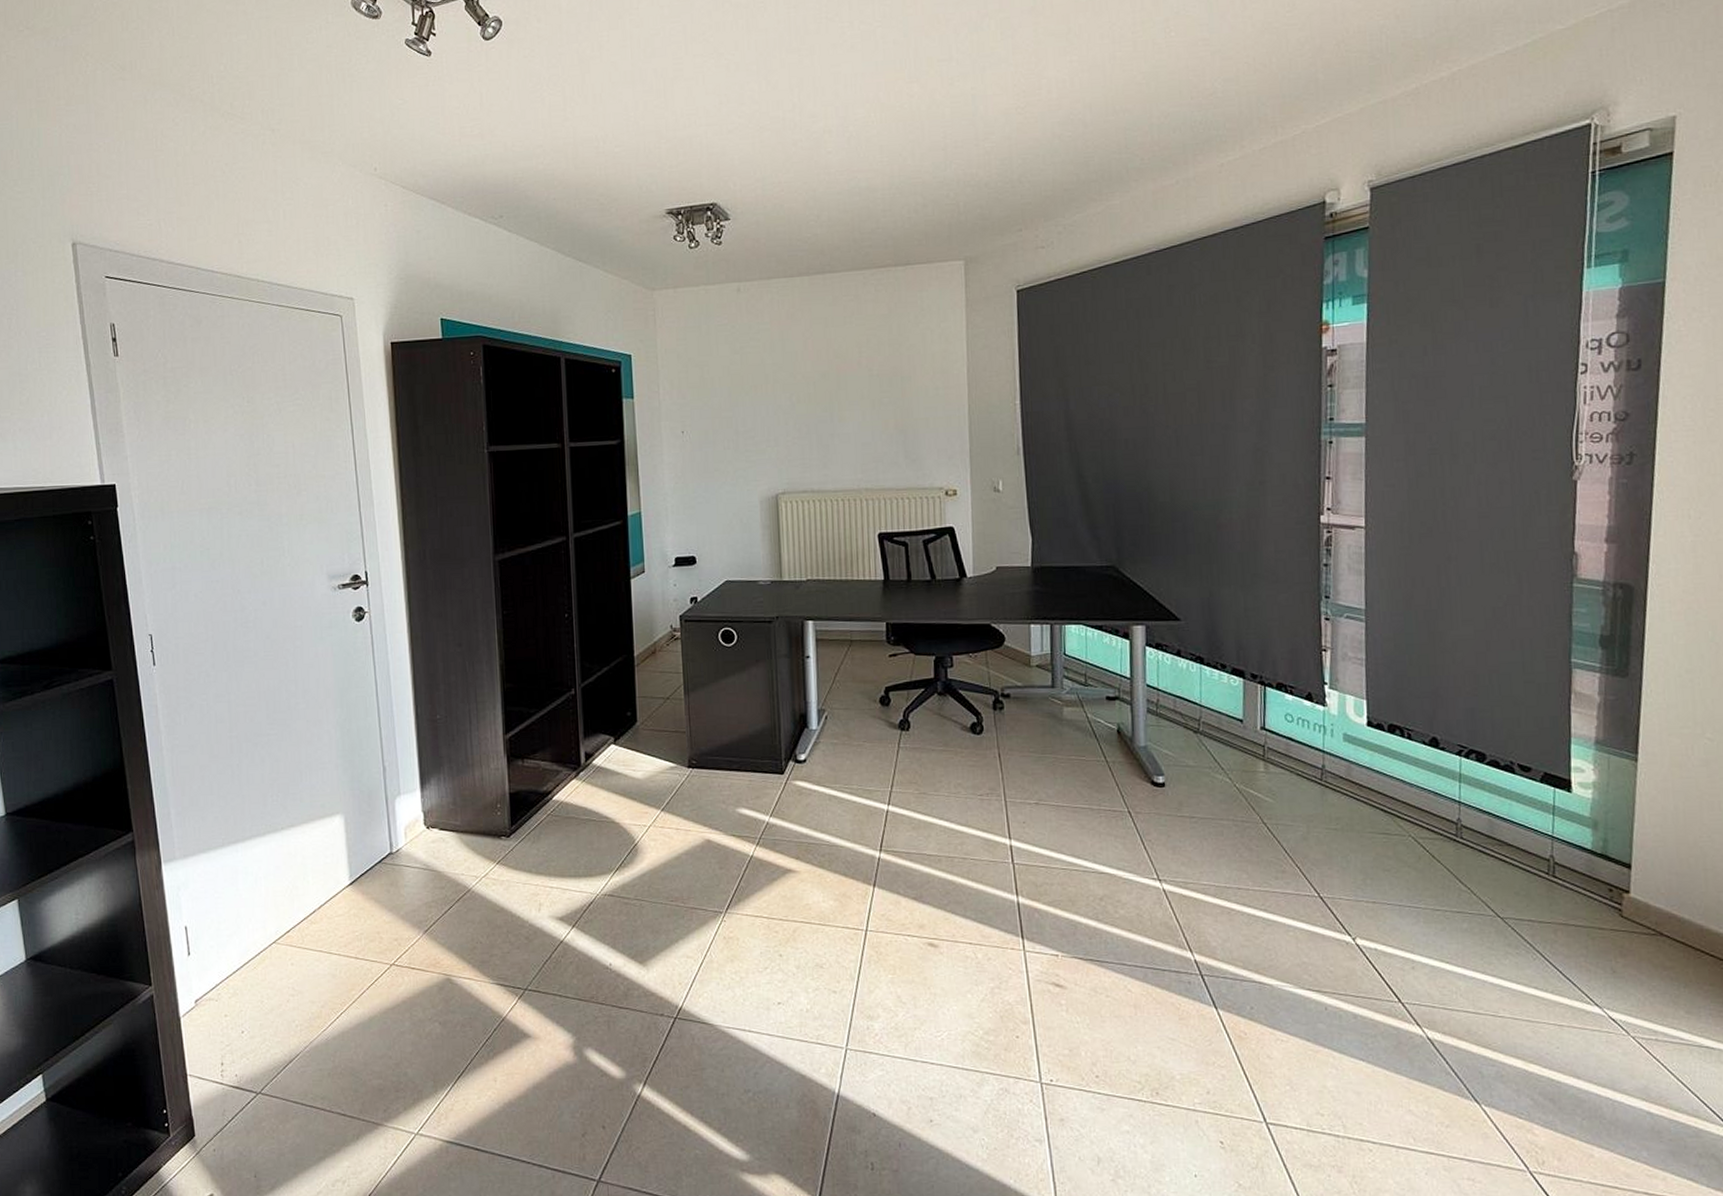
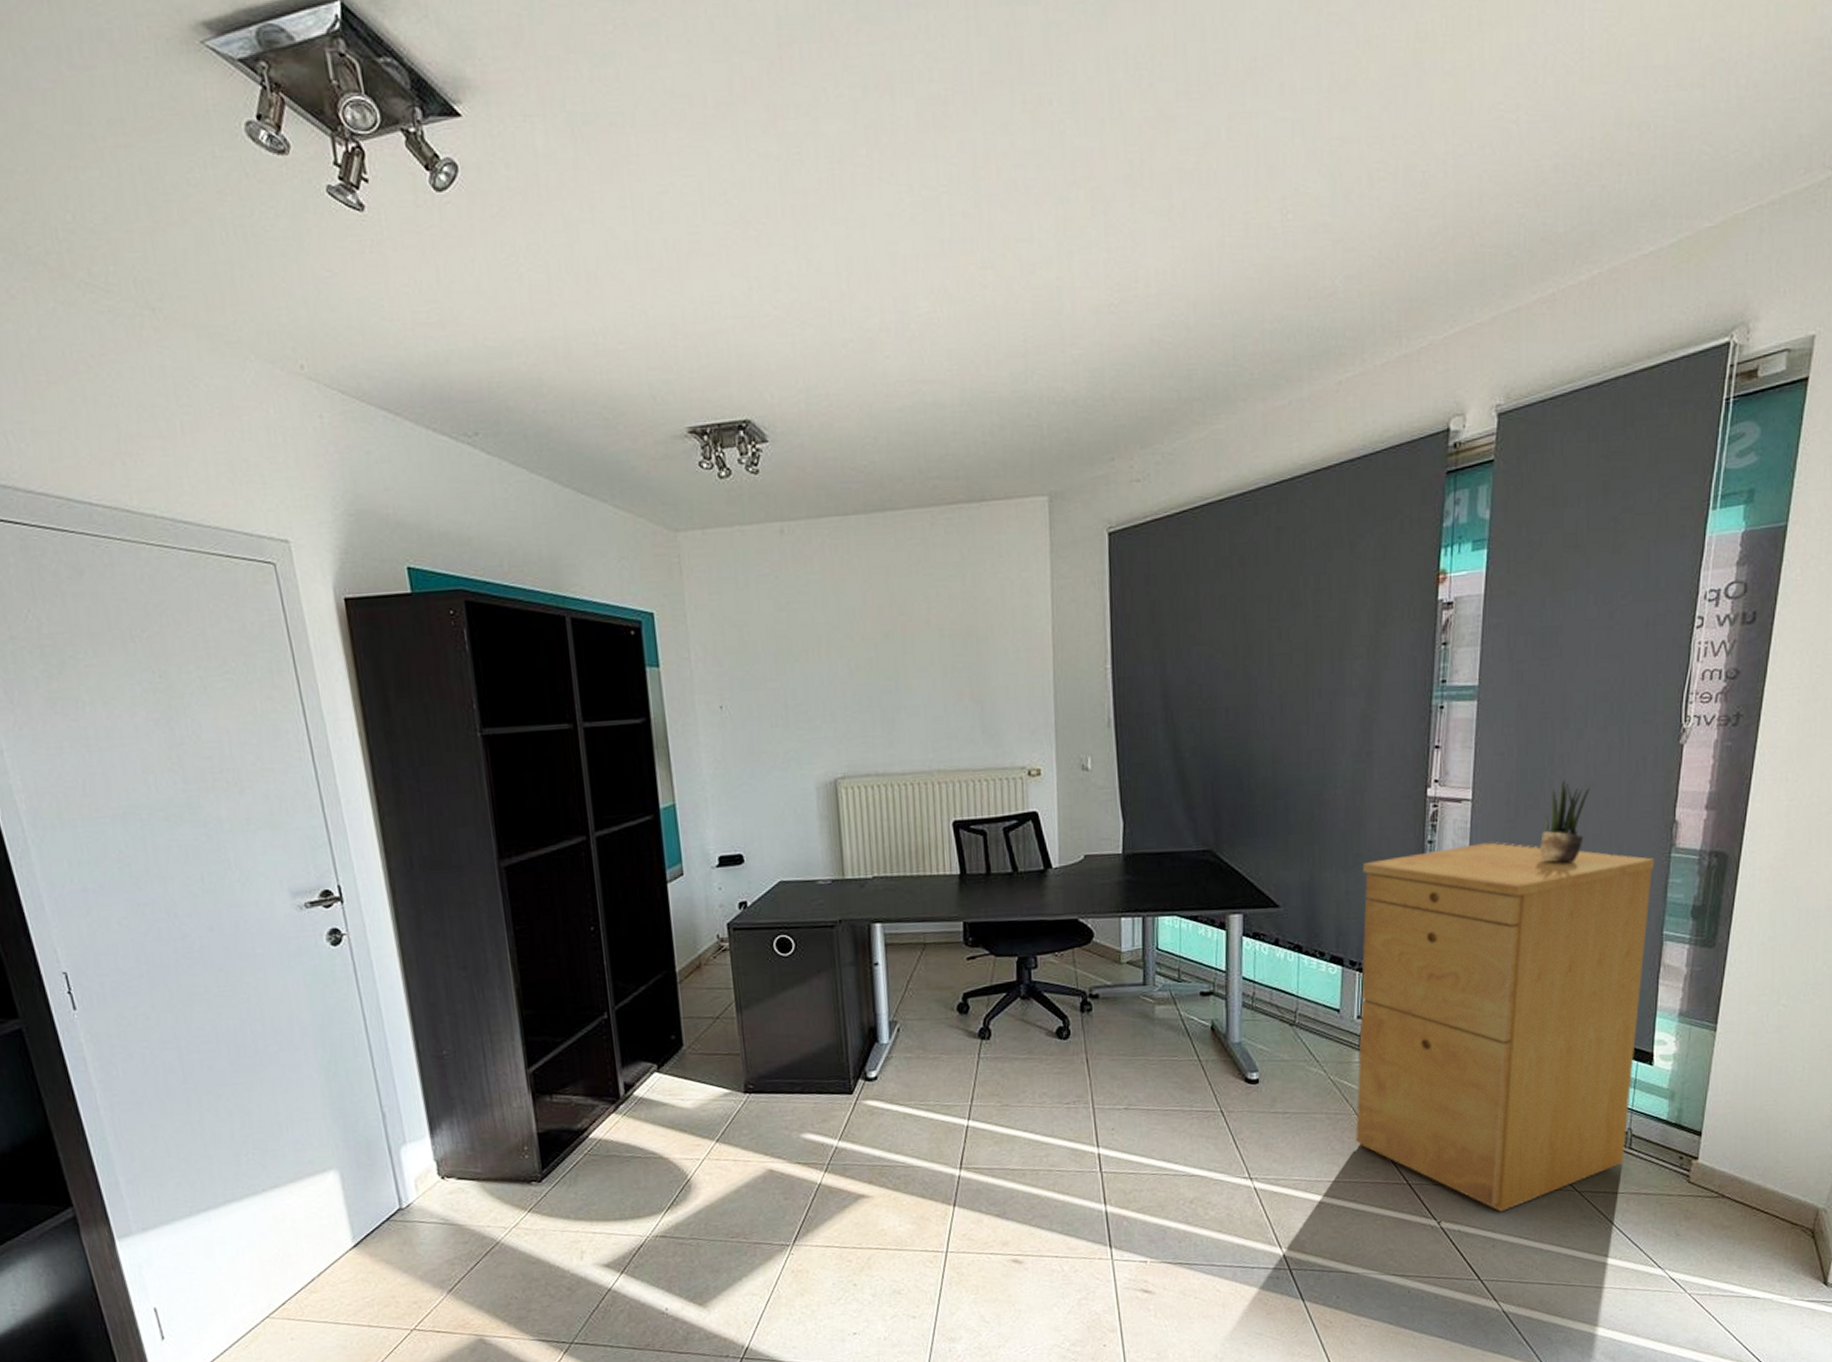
filing cabinet: none [1259,567,1557,932] -> present [1356,842,1655,1212]
potted plant: none [1436,511,1484,589] -> present [1540,780,1590,862]

